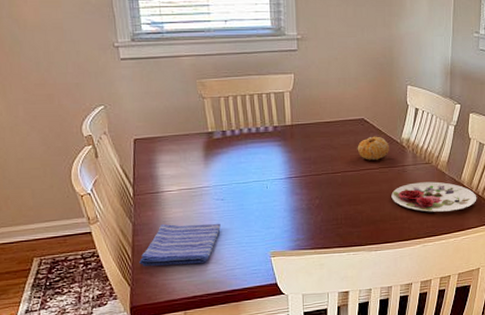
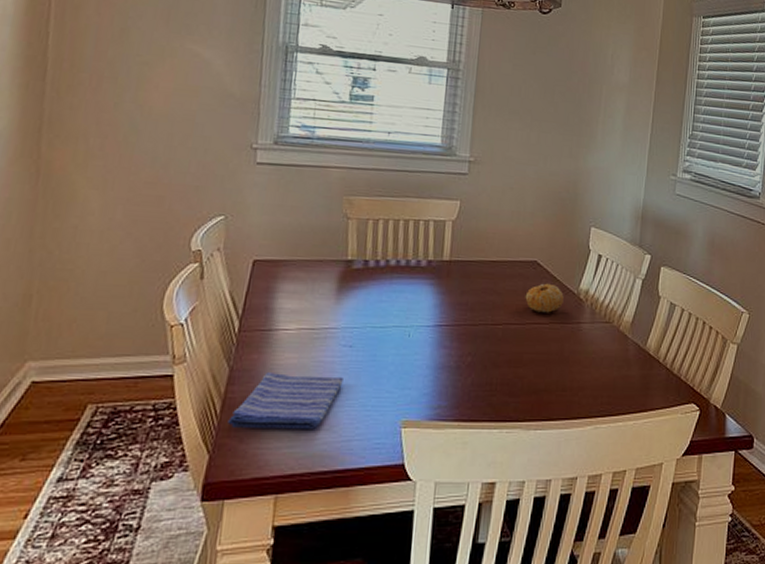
plate: present [391,181,477,212] -> none [561,345,664,385]

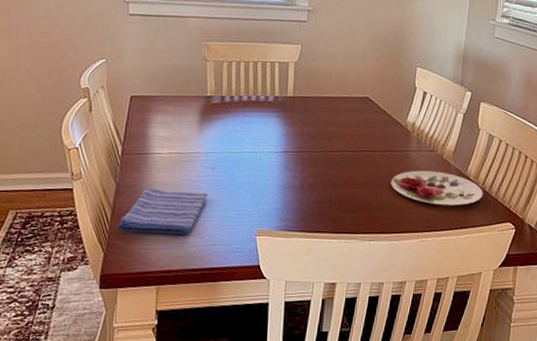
fruit: present [525,283,564,313] -> none [359,116,393,142]
plate: none [561,345,664,385] -> present [391,170,483,206]

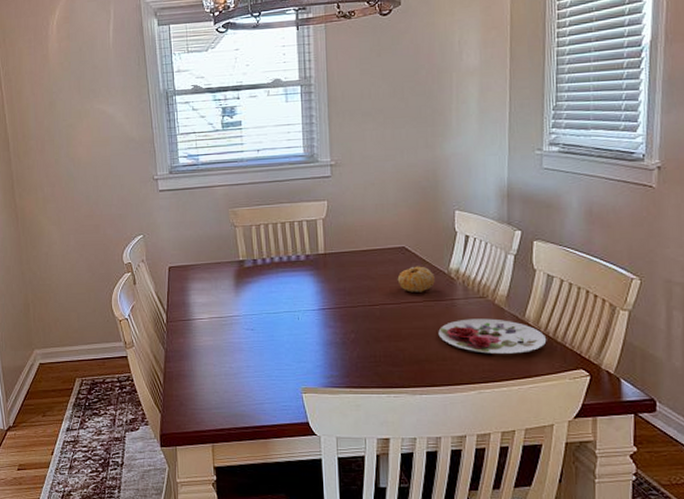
dish towel: present [117,188,208,236] -> none [170,352,250,396]
fruit: none [359,116,393,142] -> present [397,266,435,293]

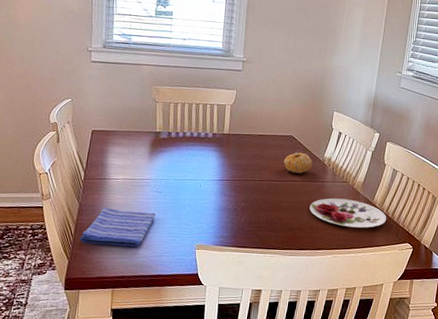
dish towel: none [170,352,250,396] -> present [79,208,155,248]

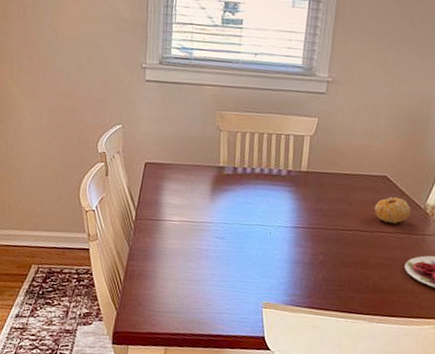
dish towel: present [79,208,155,248] -> none [129,253,216,302]

